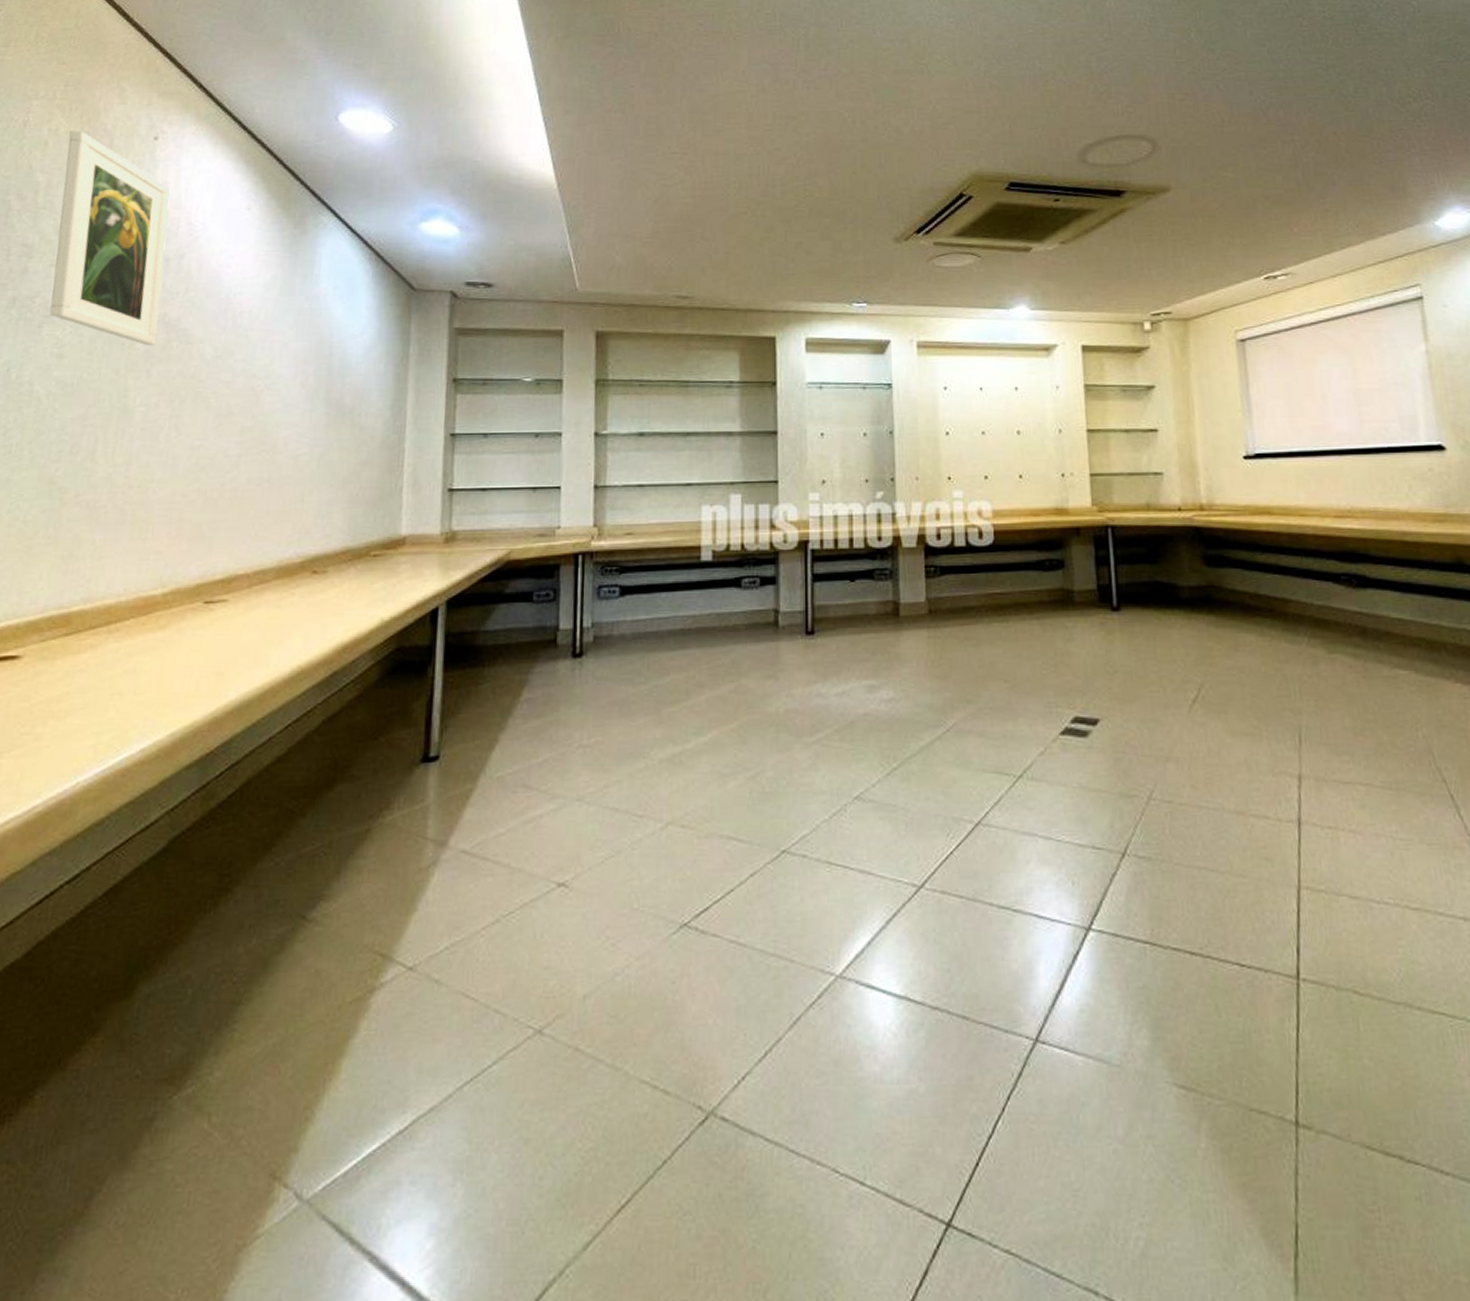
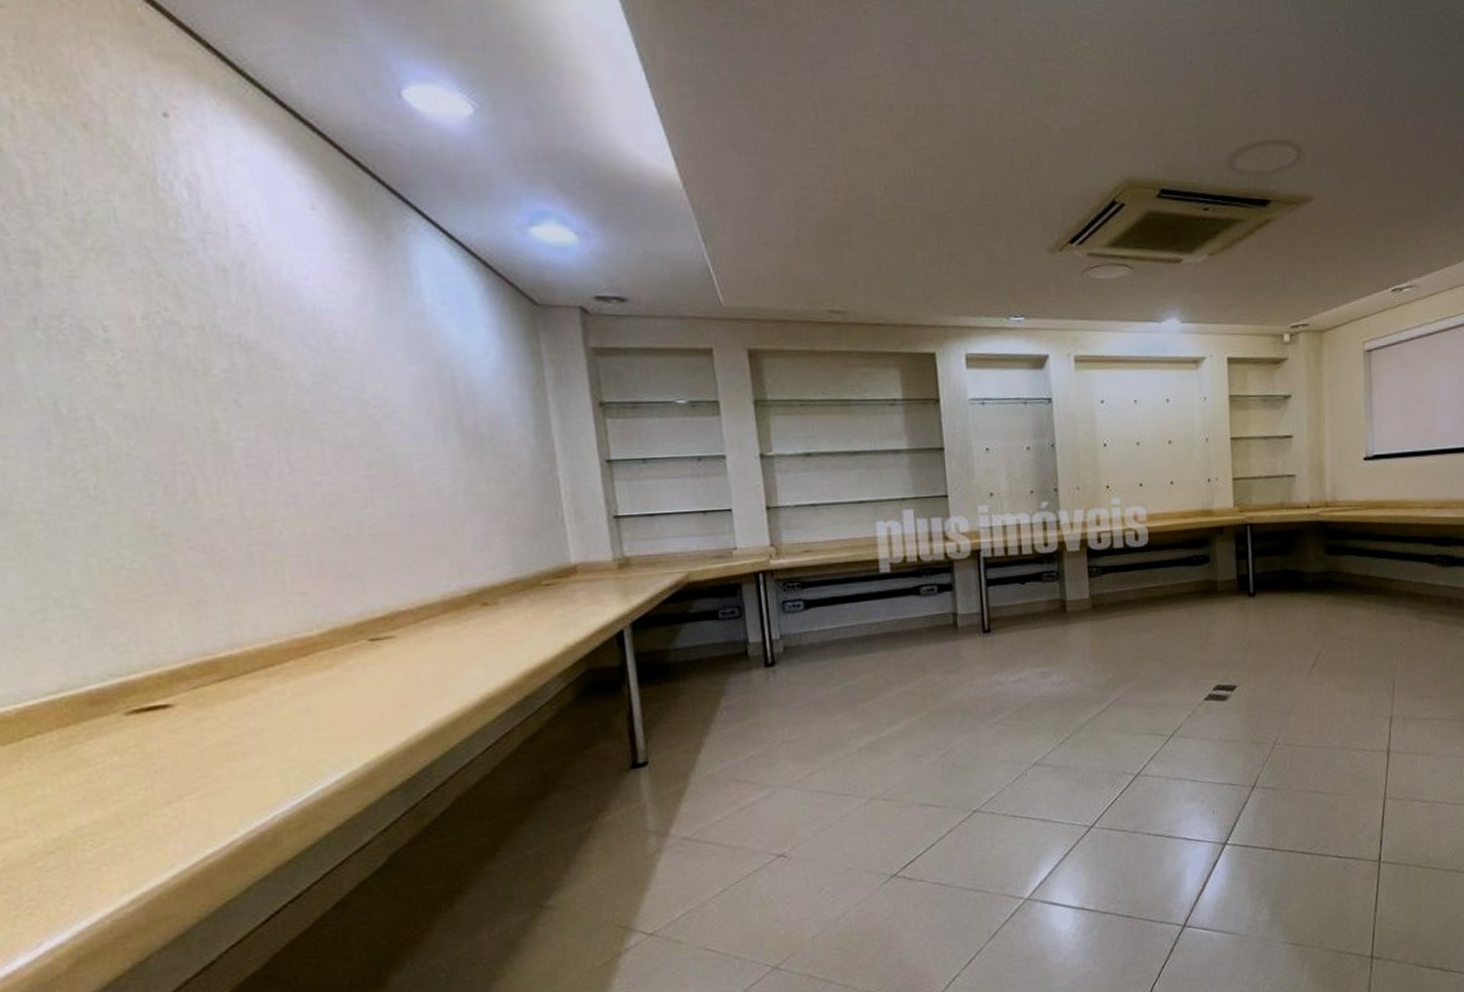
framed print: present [49,130,171,345] -> none [42,101,237,372]

